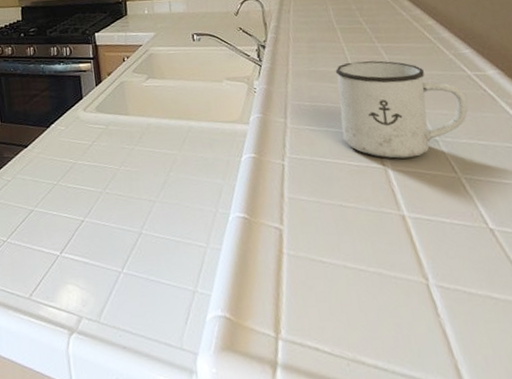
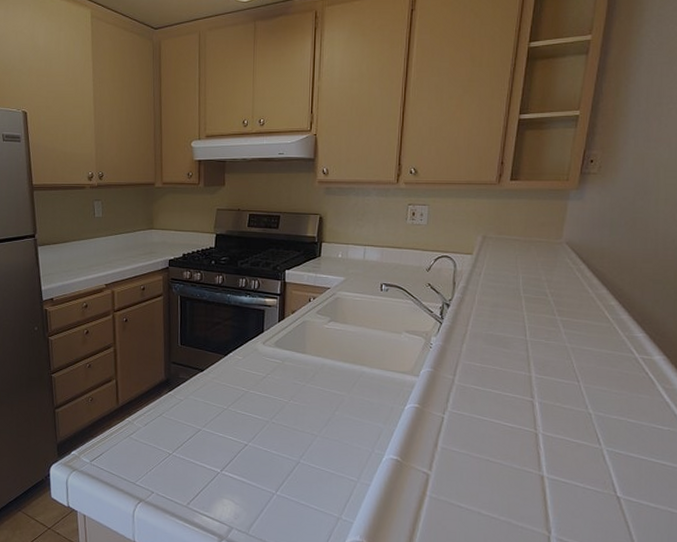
mug: present [335,60,469,159] -> none [504,331,628,426]

